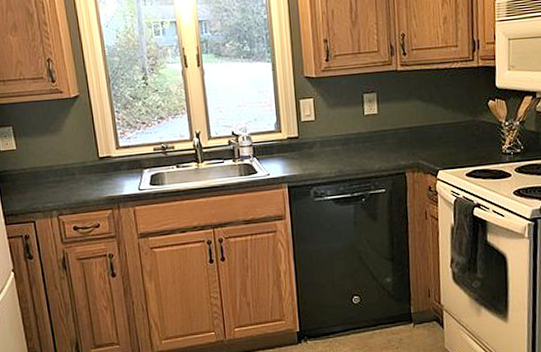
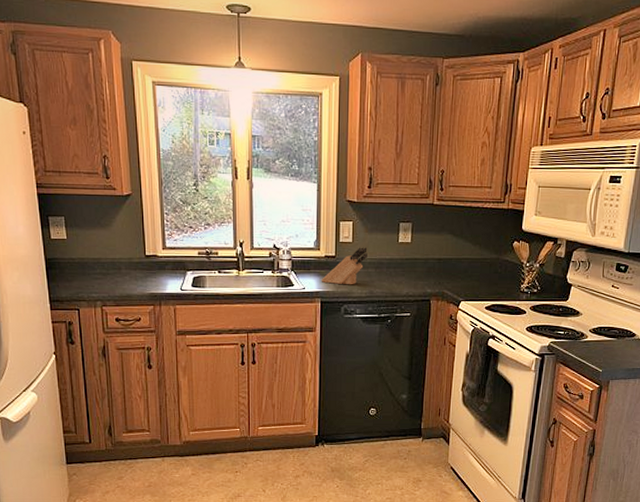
knife block: none [285,124,333,167] -> present [321,247,368,285]

